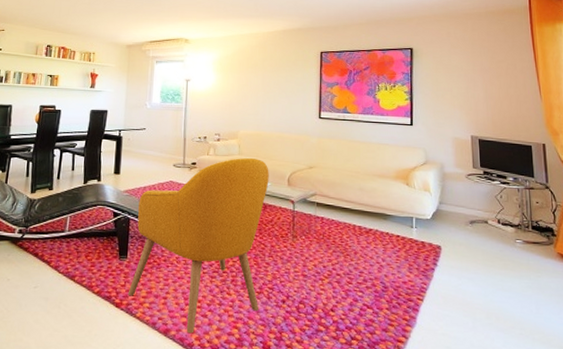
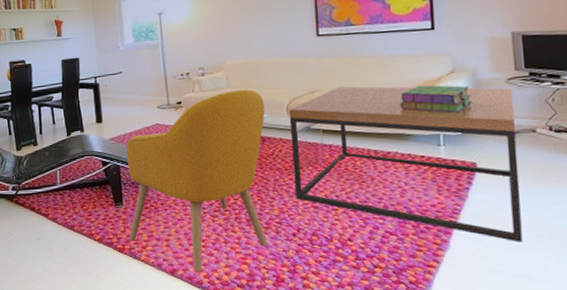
coffee table: none [288,165,476,323] -> present [288,86,523,243]
stack of books: none [382,172,439,200] -> present [400,85,472,113]

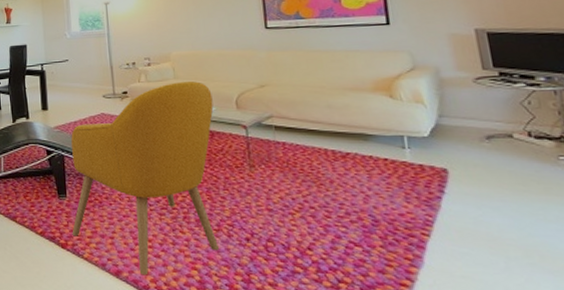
coffee table: present [288,86,523,243] -> none [238,81,510,263]
stack of books: present [400,85,472,113] -> none [357,82,437,114]

